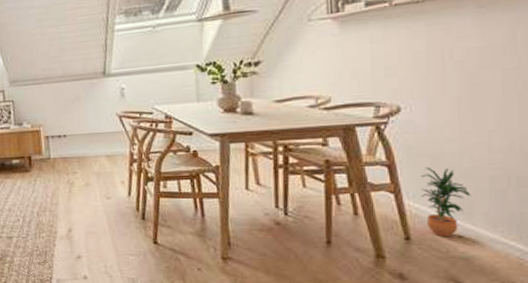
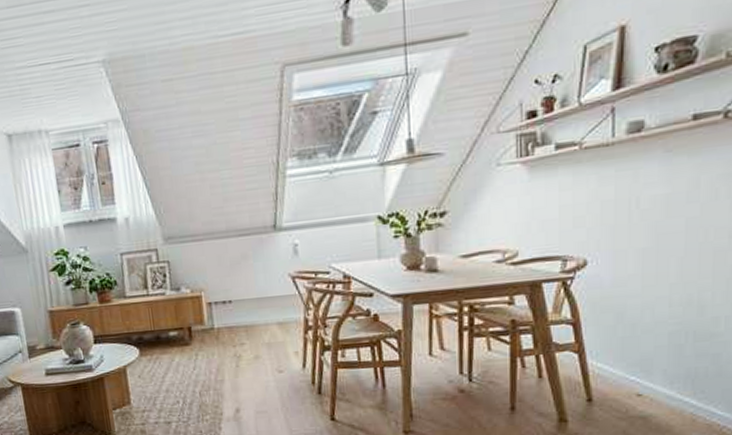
potted plant: present [421,167,472,236] -> none [604,323,652,396]

